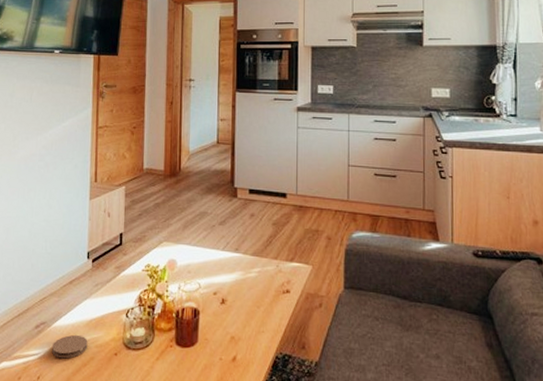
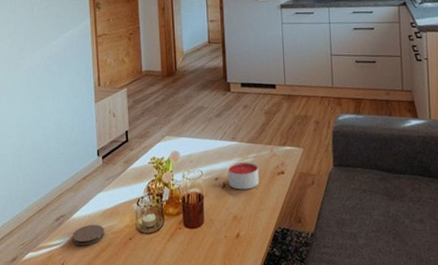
candle: none [227,276,262,308] -> present [227,161,259,190]

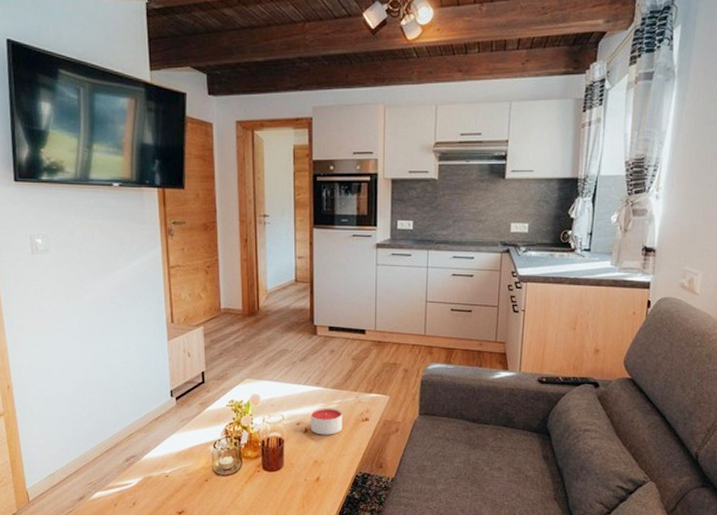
coaster: present [72,224,105,246] -> none [143,465,179,486]

